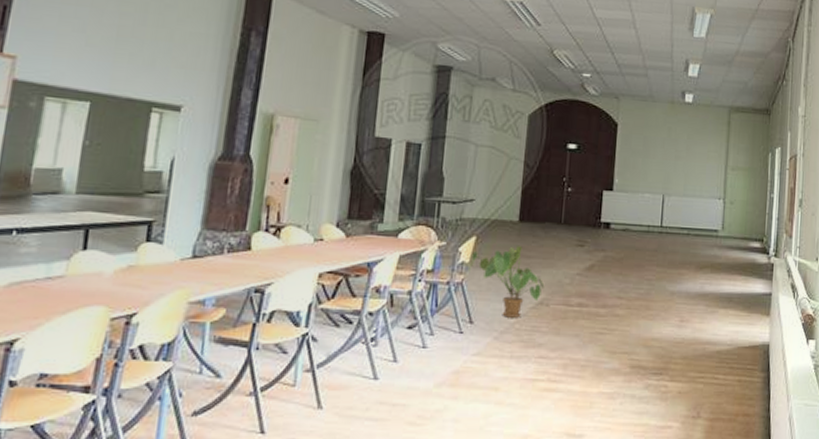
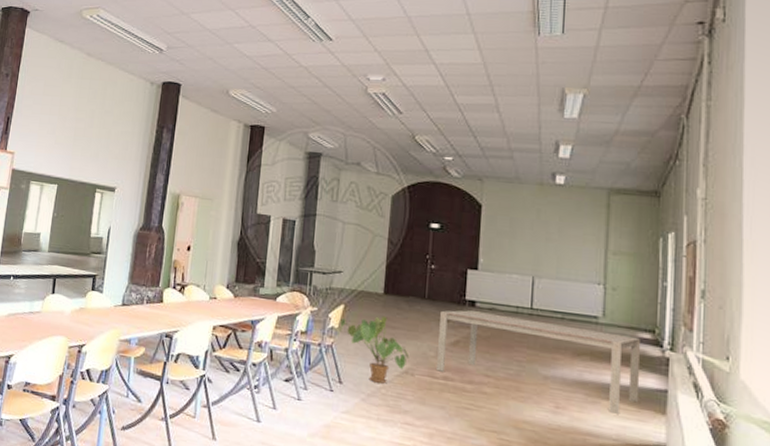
dining table: none [572,233,751,320] -> present [437,310,640,414]

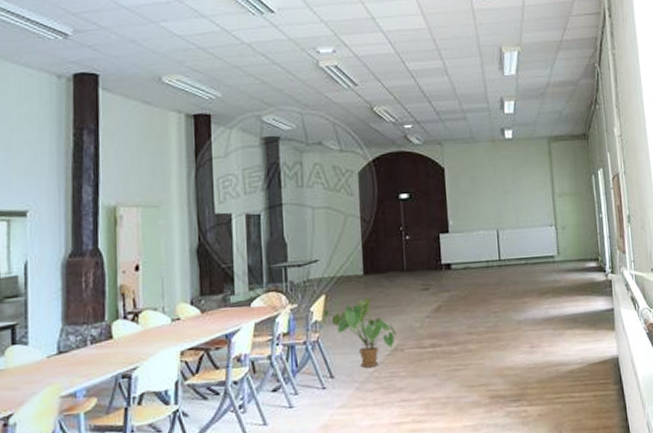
dining table: present [437,310,640,414] -> none [420,267,594,341]

